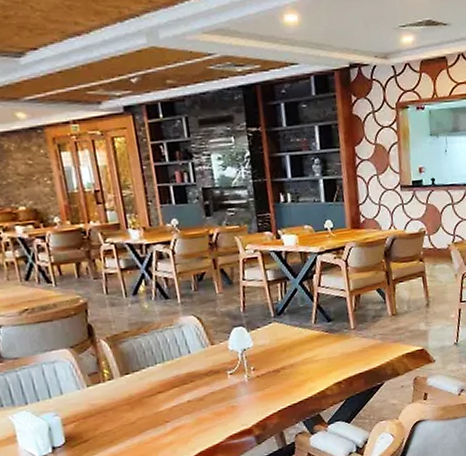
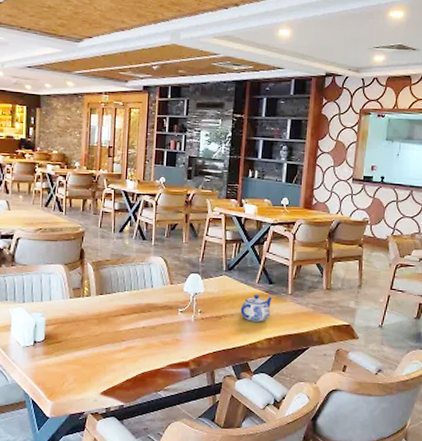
teapot: none [300,336,335,368] -> present [240,295,273,322]

